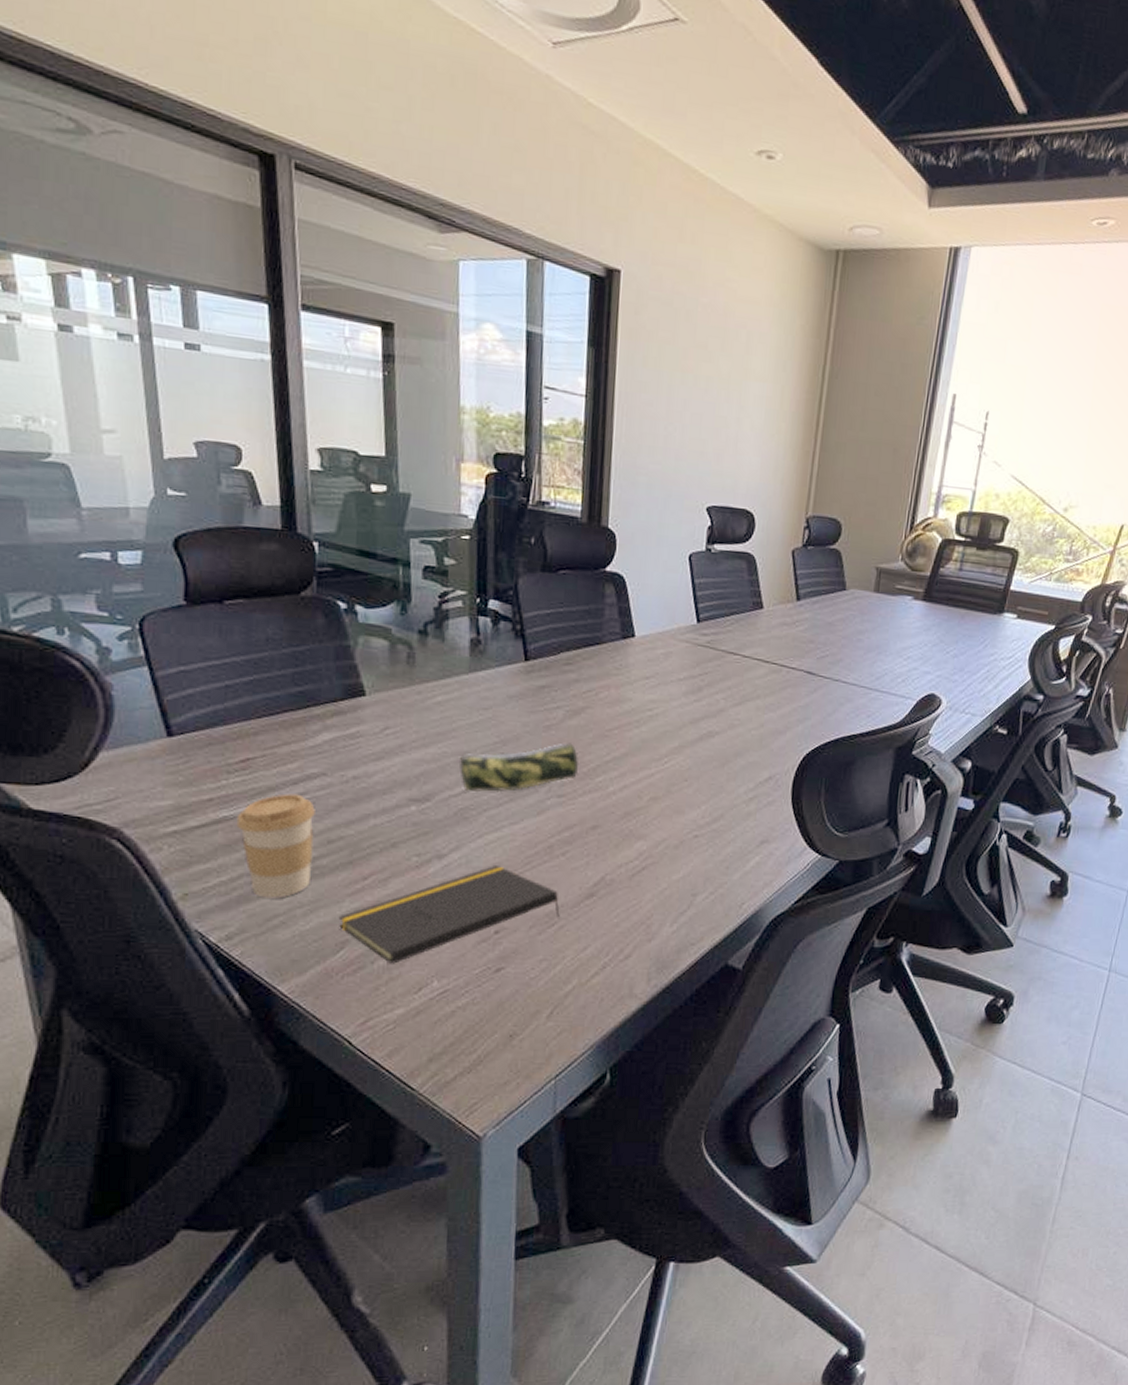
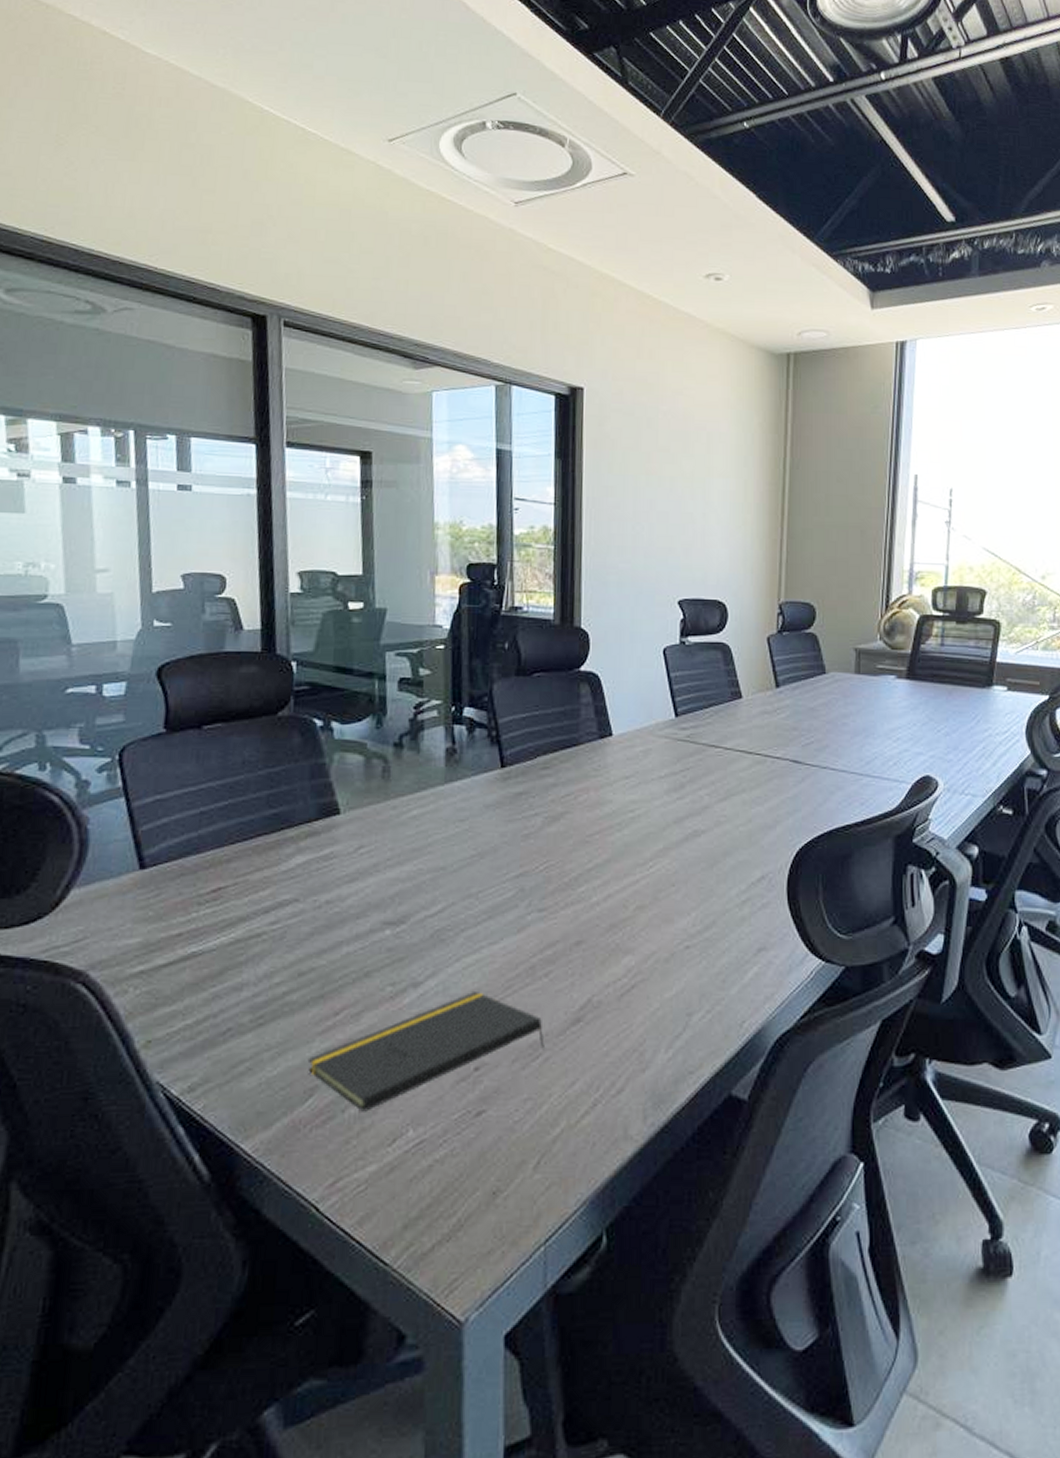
coffee cup: present [236,793,315,899] -> none [204,923,286,1042]
pencil case: present [458,743,579,793] -> none [434,852,560,911]

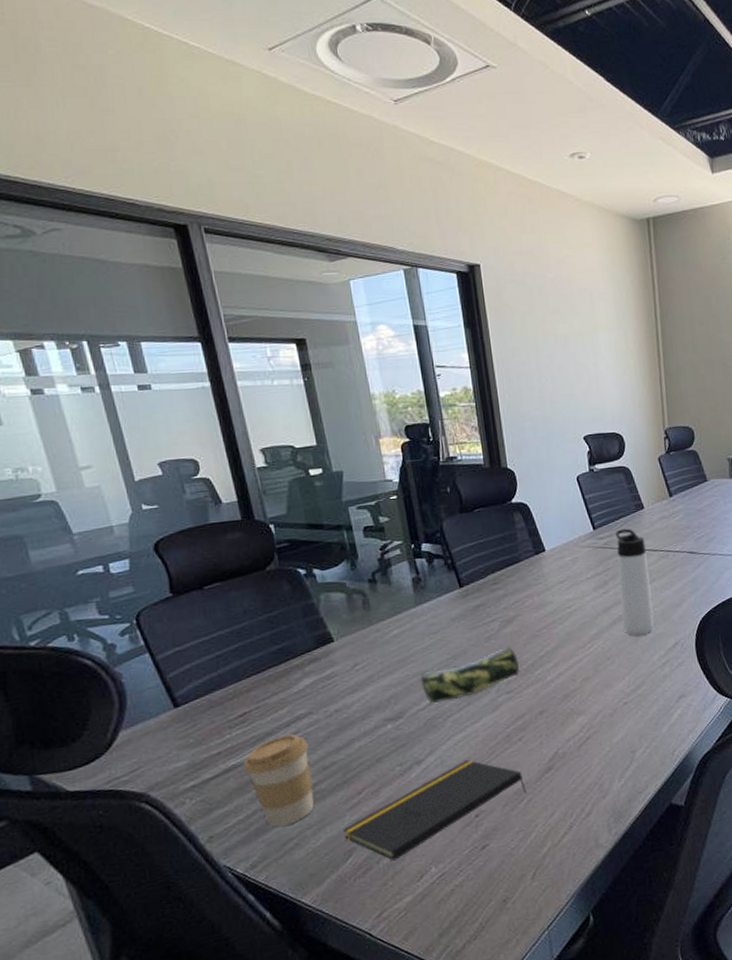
coffee cup: none [204,923,286,1042] -> present [243,734,314,827]
pencil case: none [434,852,560,911] -> present [420,647,520,705]
thermos bottle: none [698,720,738,861] -> present [616,528,654,636]

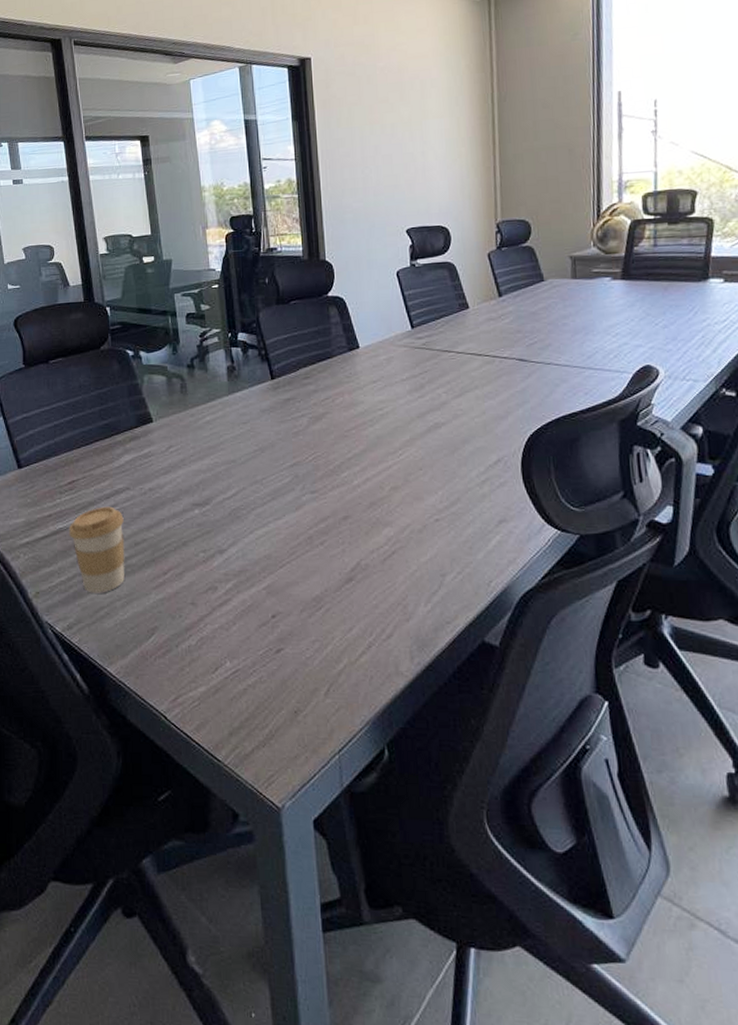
notepad: present [342,760,527,861] -> none [148,557,325,647]
pencil case: present [420,647,520,705] -> none [228,445,326,495]
thermos bottle: present [616,528,654,636] -> none [436,329,474,448]

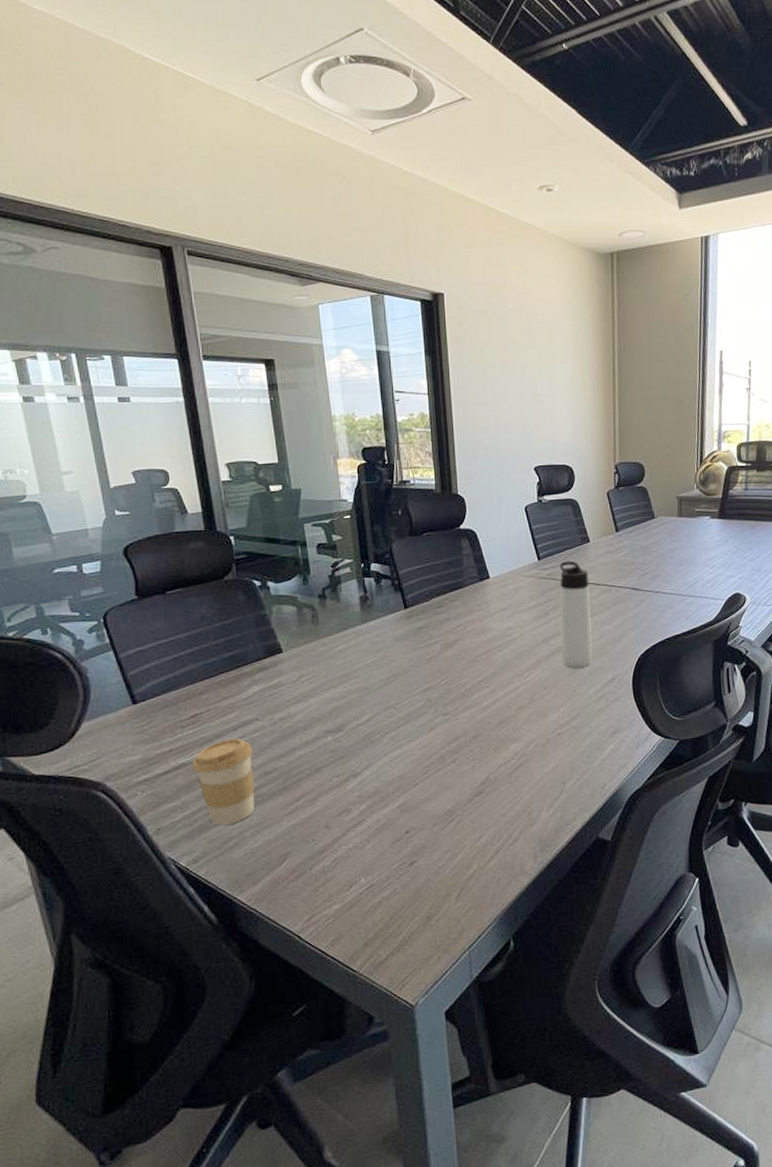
thermos bottle: none [436,329,474,448] -> present [560,560,593,669]

